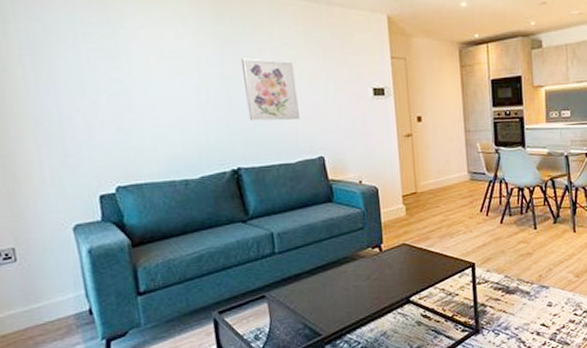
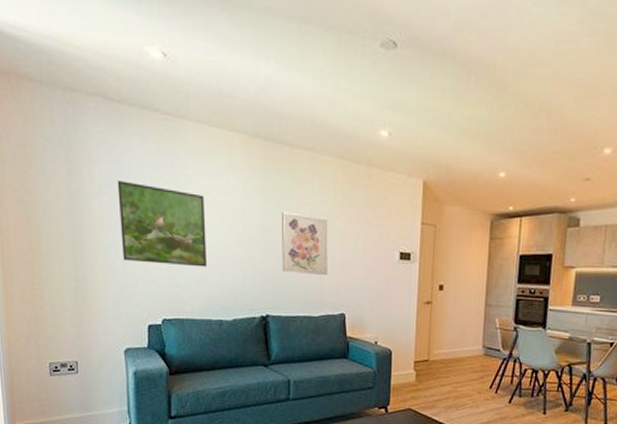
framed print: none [41,39,162,128] -> present [117,180,207,267]

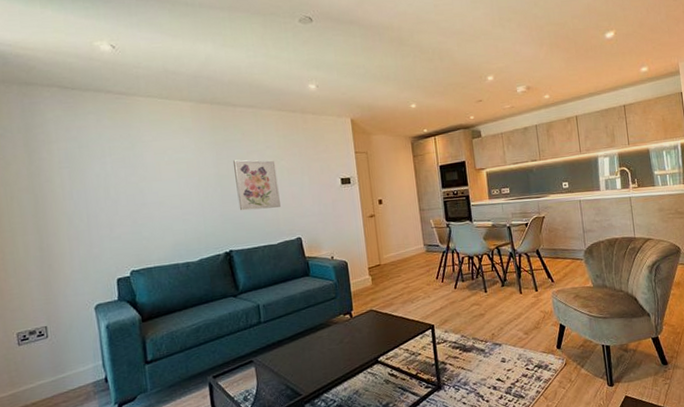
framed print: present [117,180,207,267] -> none [77,154,169,224]

